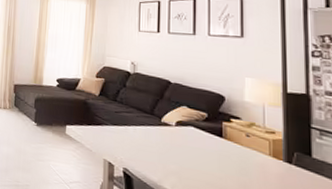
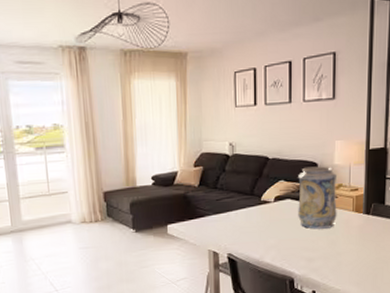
decorative vase: none [201,98,250,169] -> present [297,166,338,229]

